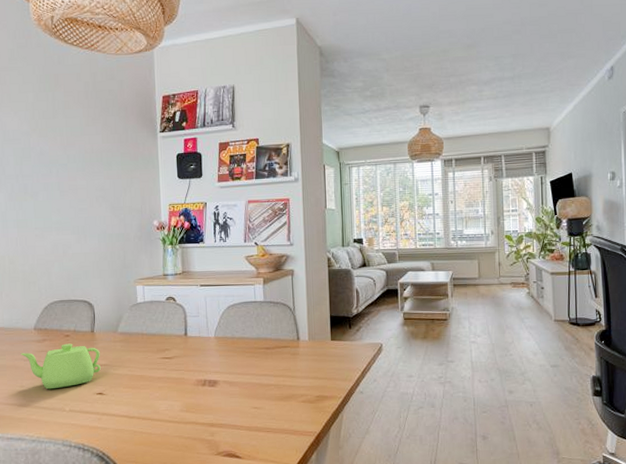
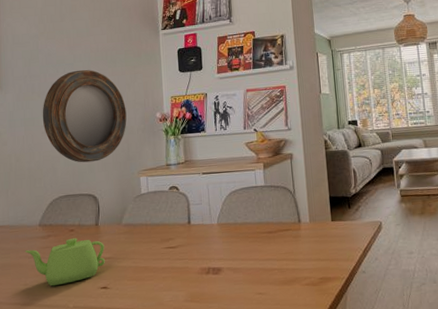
home mirror: none [35,171,123,268] -> present [42,69,127,163]

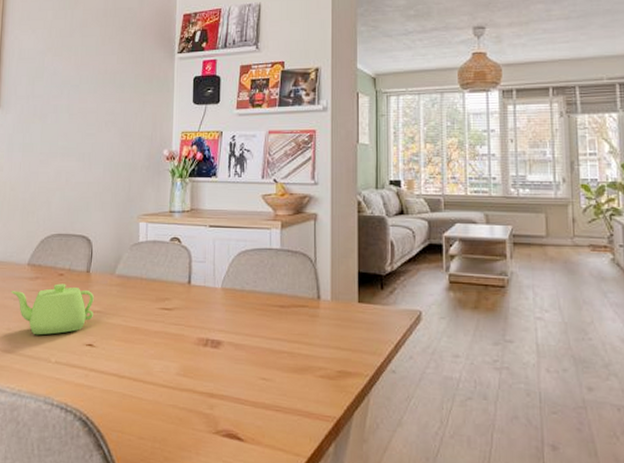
home mirror: present [42,69,127,163] -> none [41,93,131,199]

